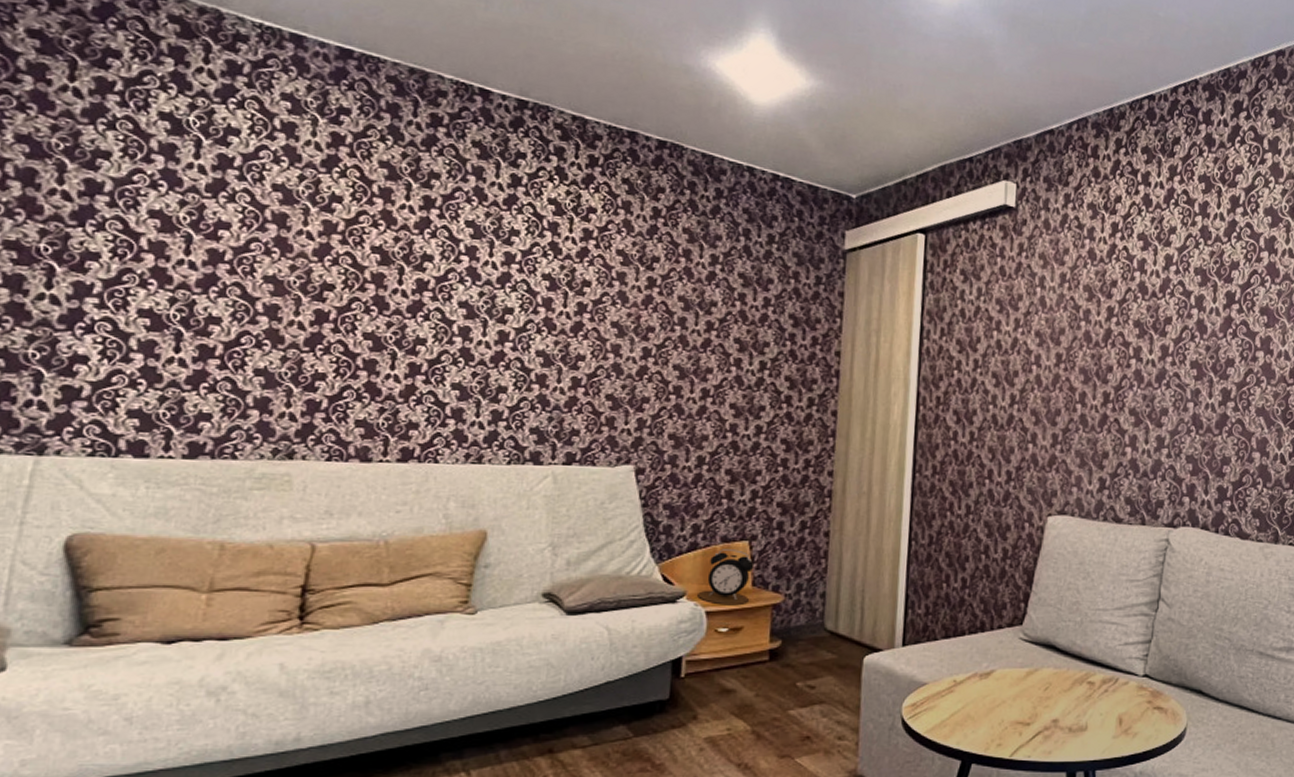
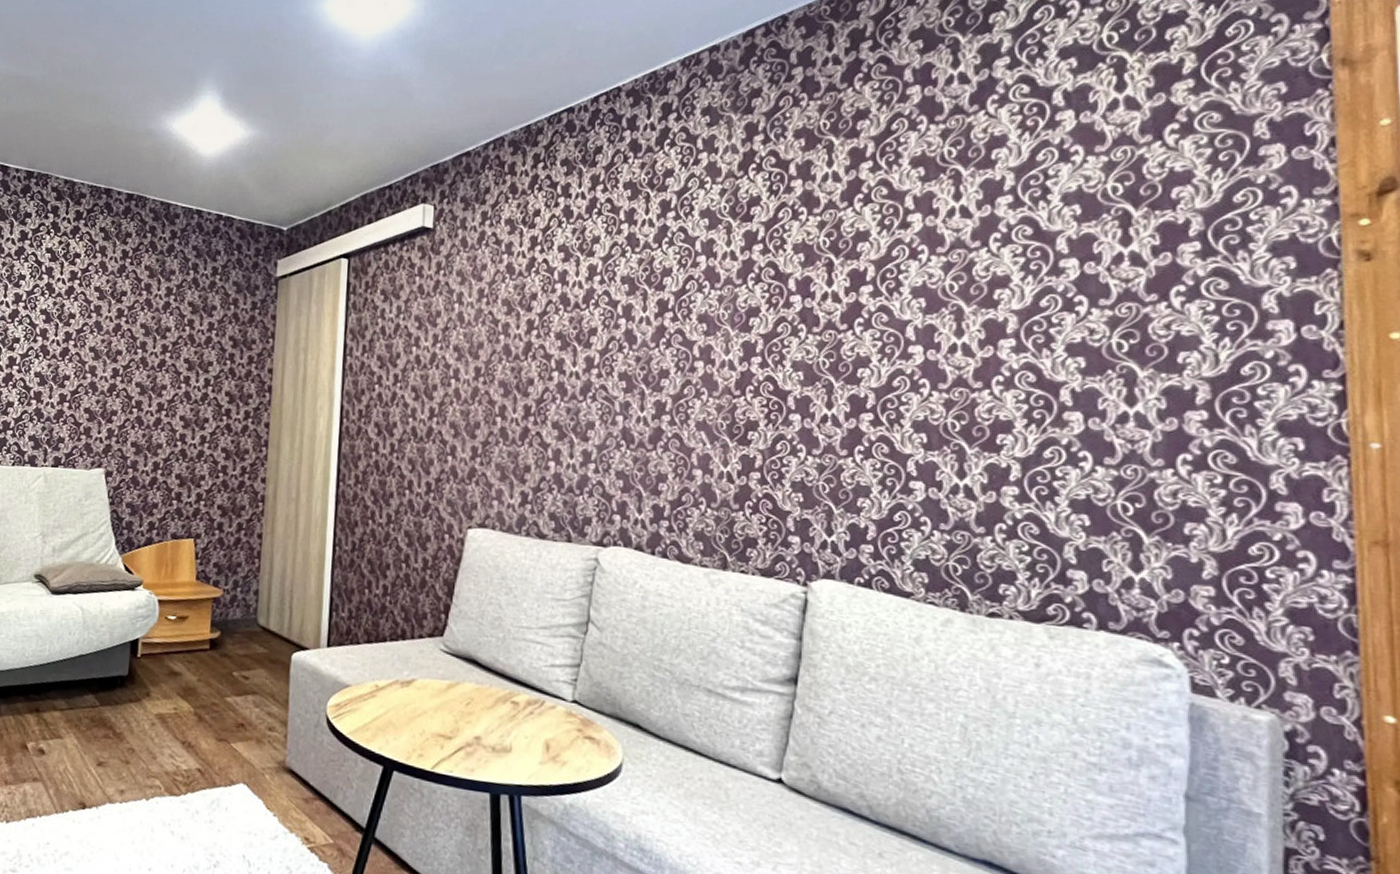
alarm clock: present [697,549,755,606] -> none [152,545,198,597]

